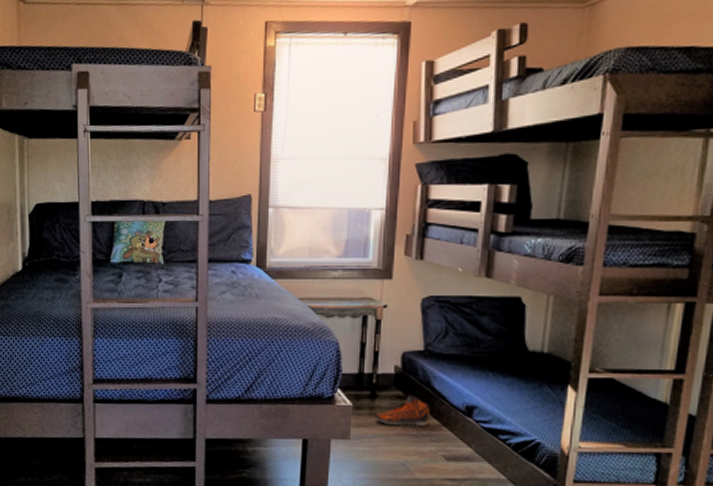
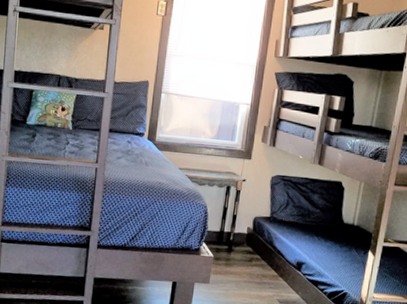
sneaker: present [375,395,430,426] -> none [230,250,271,276]

